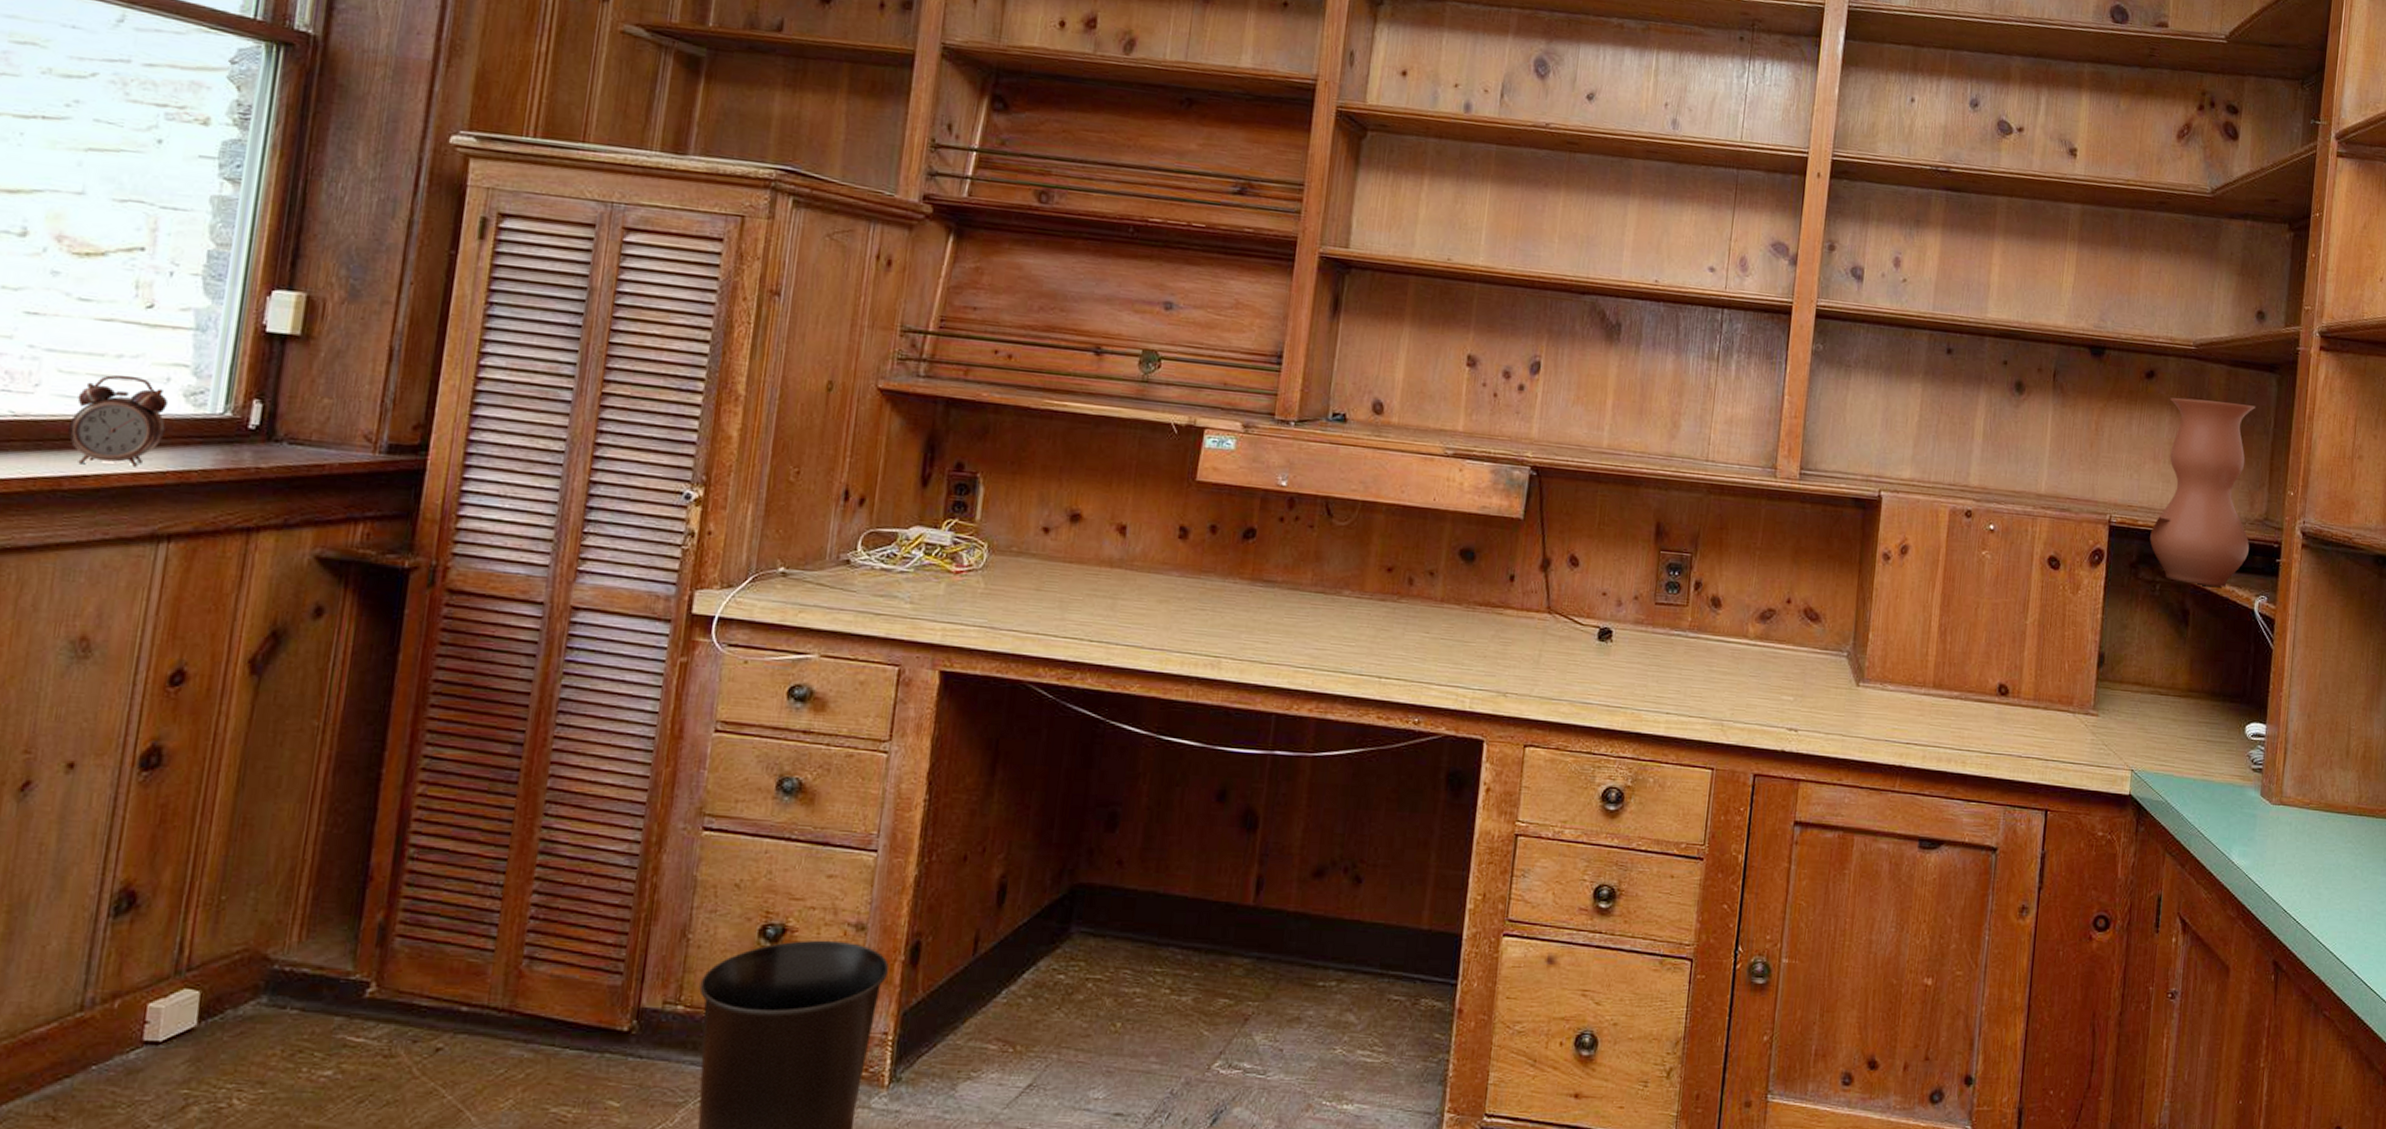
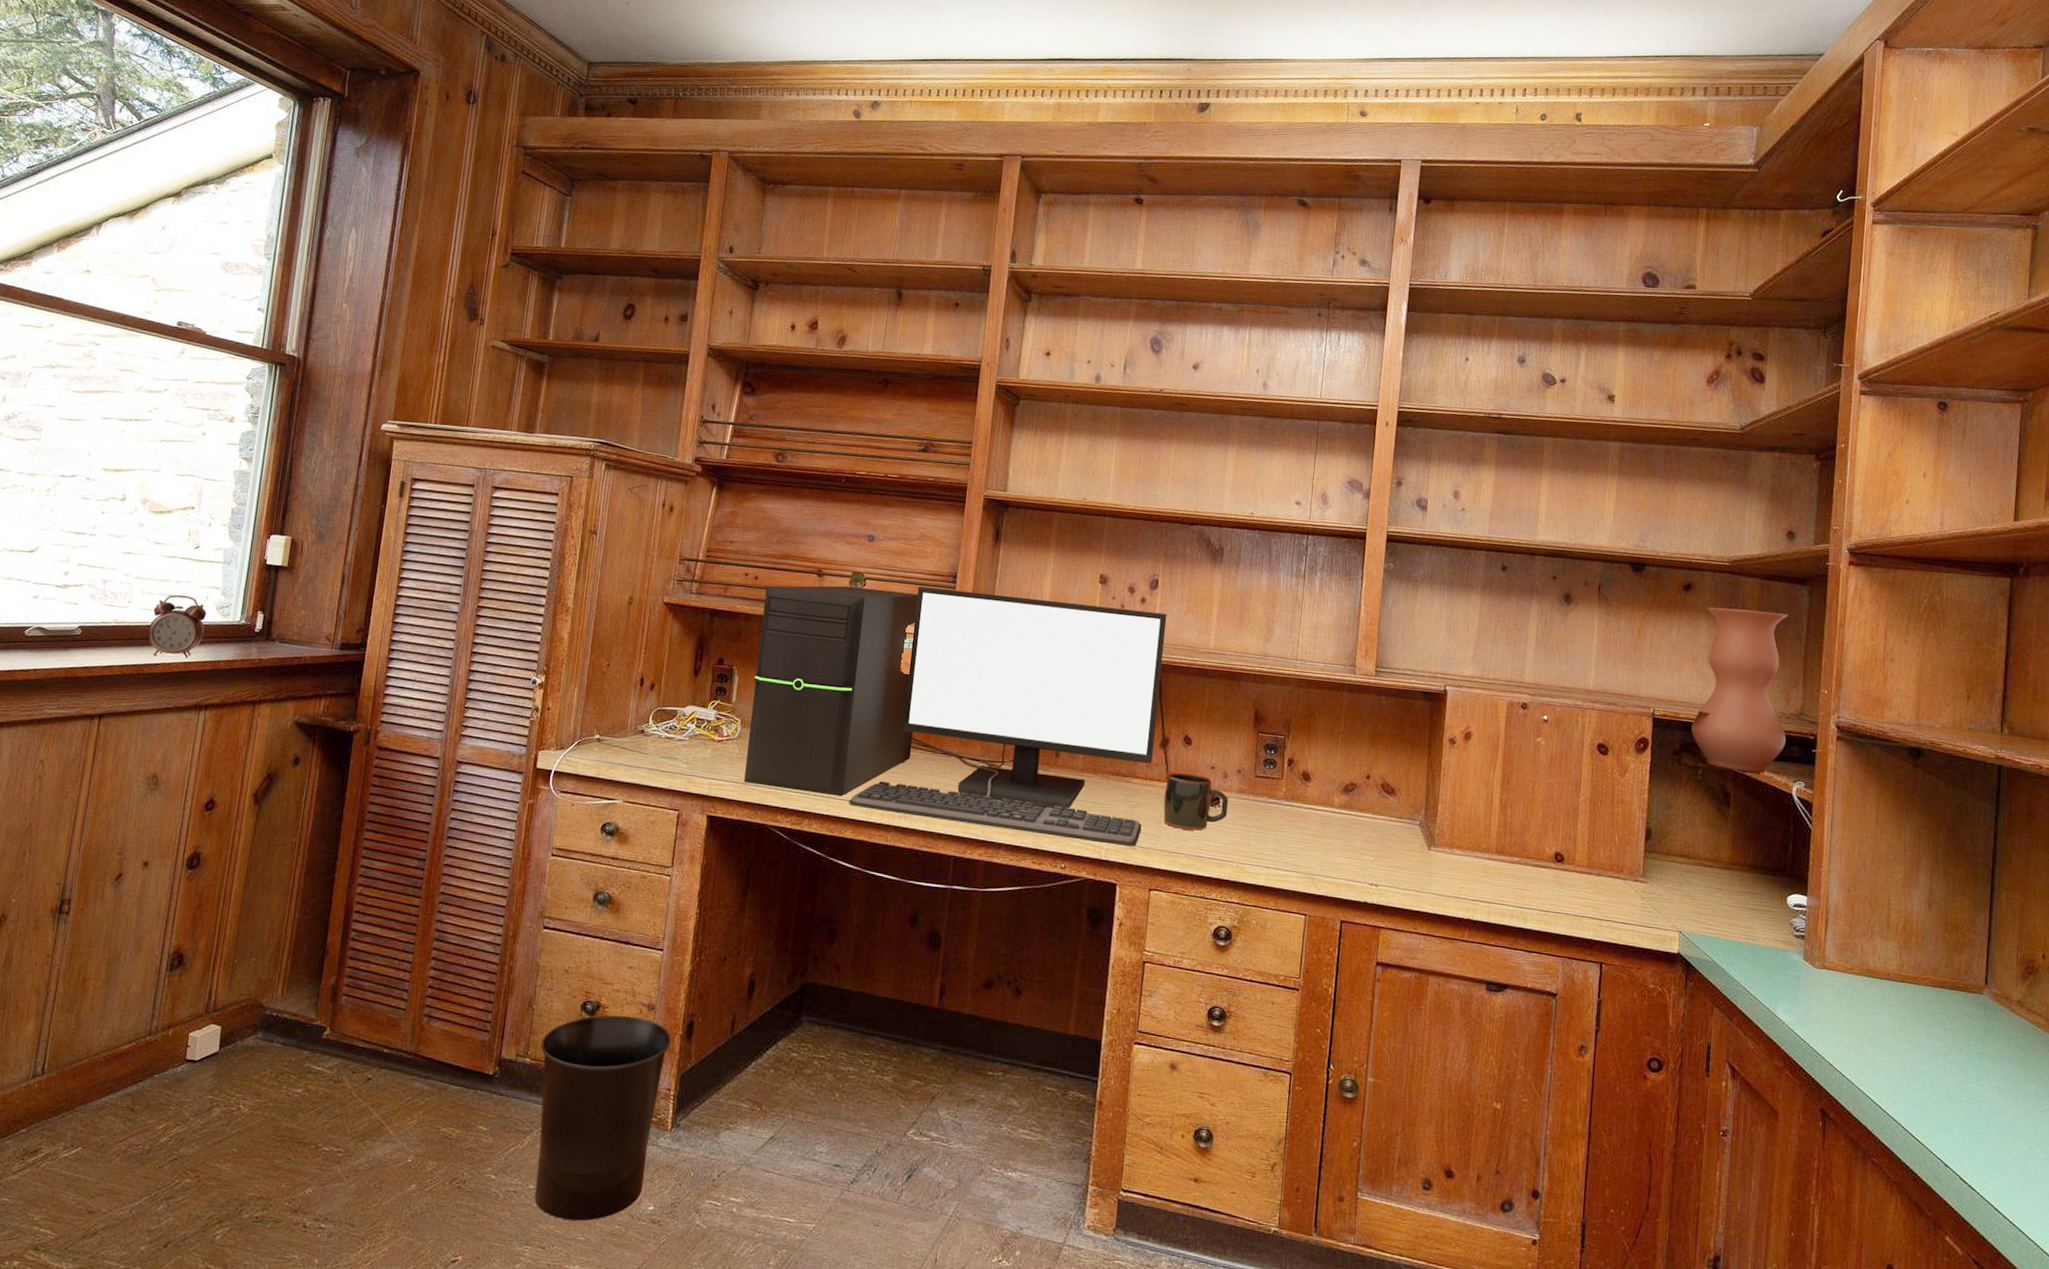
desktop computer: none [992,366,1551,694] -> present [744,585,1167,847]
mug: none [1542,600,1623,672] -> present [1163,772,1229,831]

